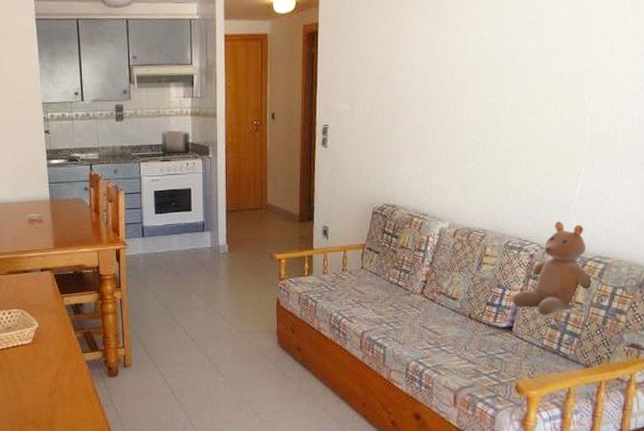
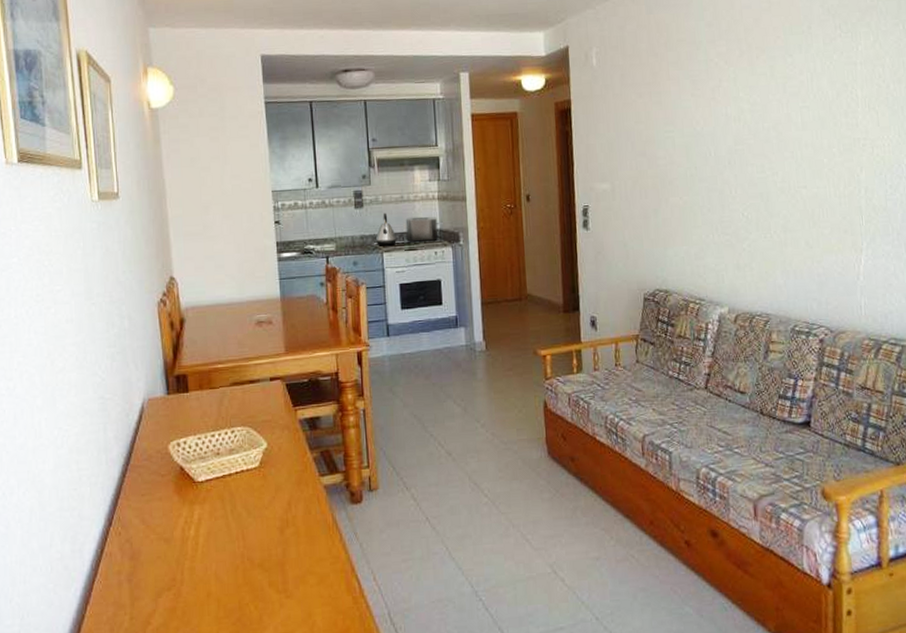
kettle: none [133,126,153,157] -> present [375,212,397,246]
teddy bear: present [512,221,593,316] -> none [805,301,891,408]

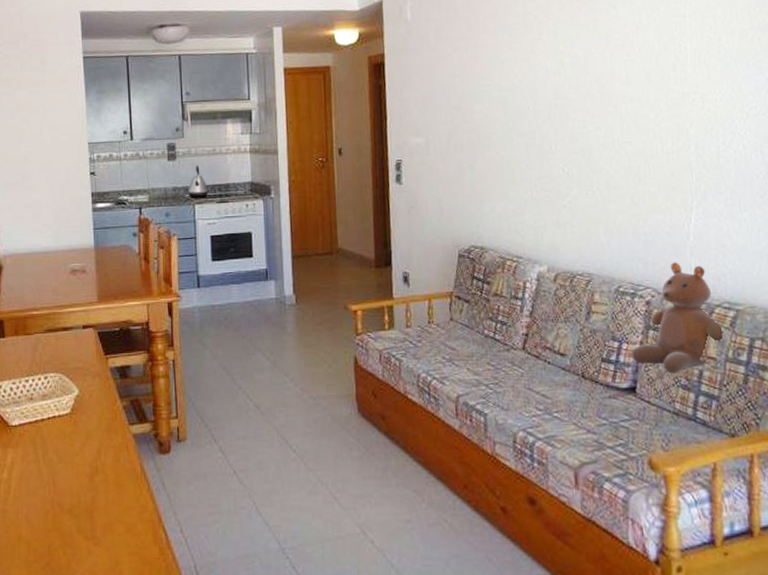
toaster: present [405,216,439,242] -> none [217,169,251,194]
teddy bear: none [805,301,891,408] -> present [631,262,724,374]

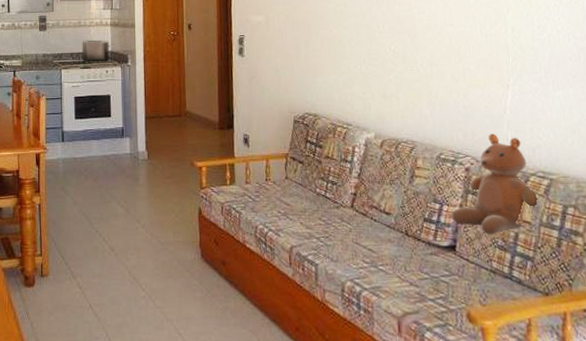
kettle: present [187,165,208,198] -> none [55,35,73,64]
toaster: none [217,169,251,194] -> present [82,39,111,62]

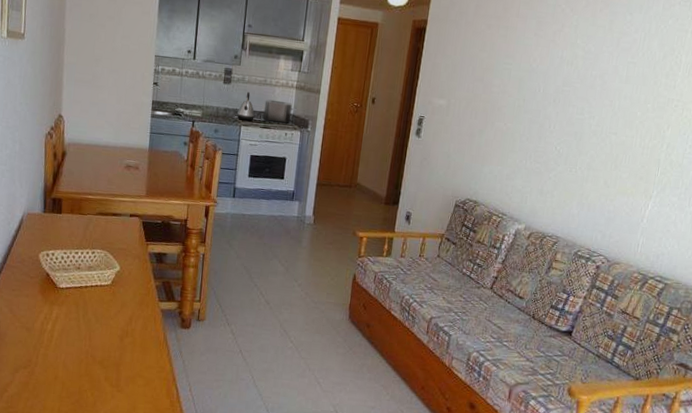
kettle: none [55,35,73,64] -> present [236,91,255,121]
teddy bear: present [451,133,539,235] -> none [574,238,652,326]

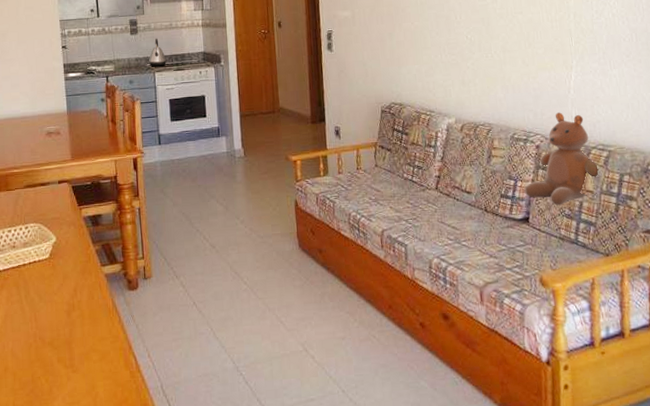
toaster: present [263,99,293,124] -> none [174,41,203,63]
teddy bear: none [574,238,652,326] -> present [524,112,599,206]

